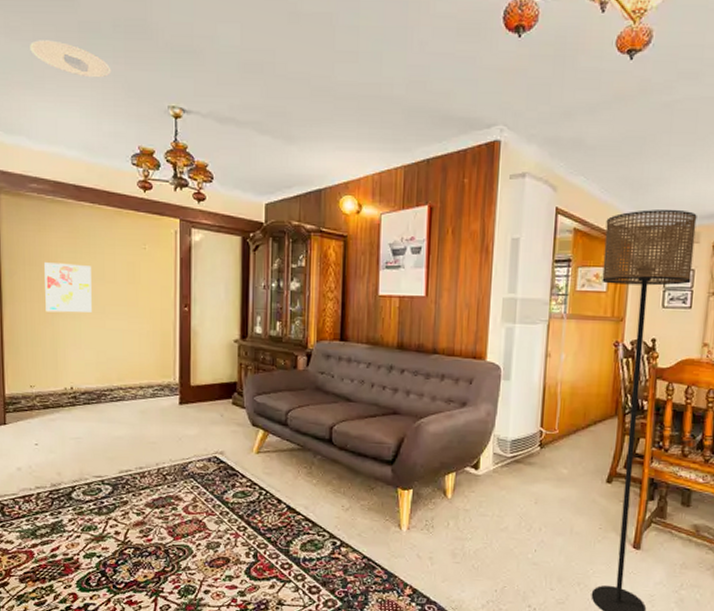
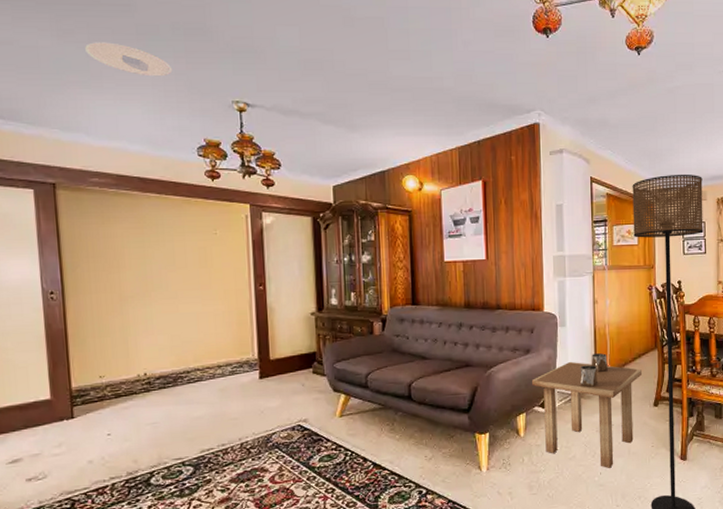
wall art: present [44,262,92,313] -> none [110,253,163,302]
side table: none [466,414,596,546] -> present [532,353,642,468]

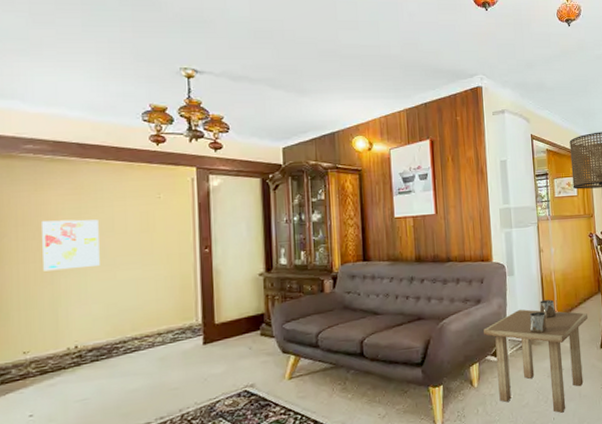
recessed light: present [85,42,173,77] -> none [25,11,118,45]
wall art: none [110,253,163,302] -> present [42,219,100,271]

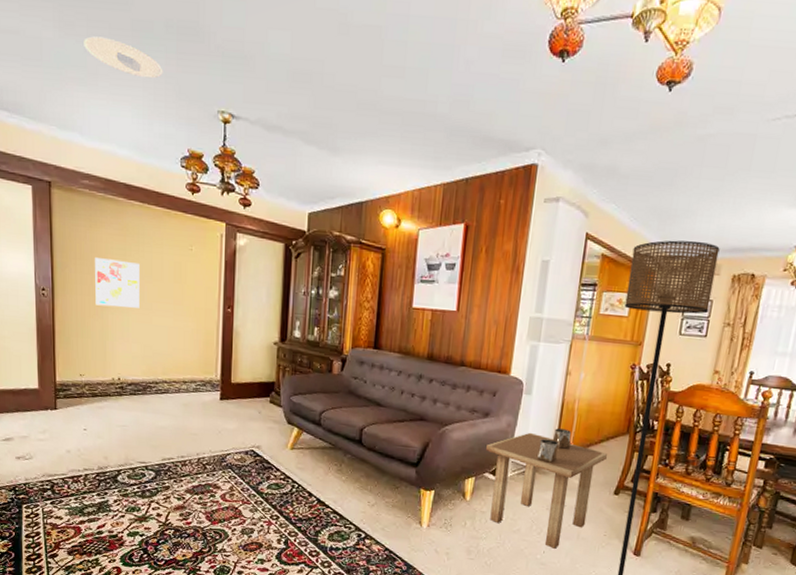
recessed light: none [25,11,118,45] -> present [84,36,163,79]

